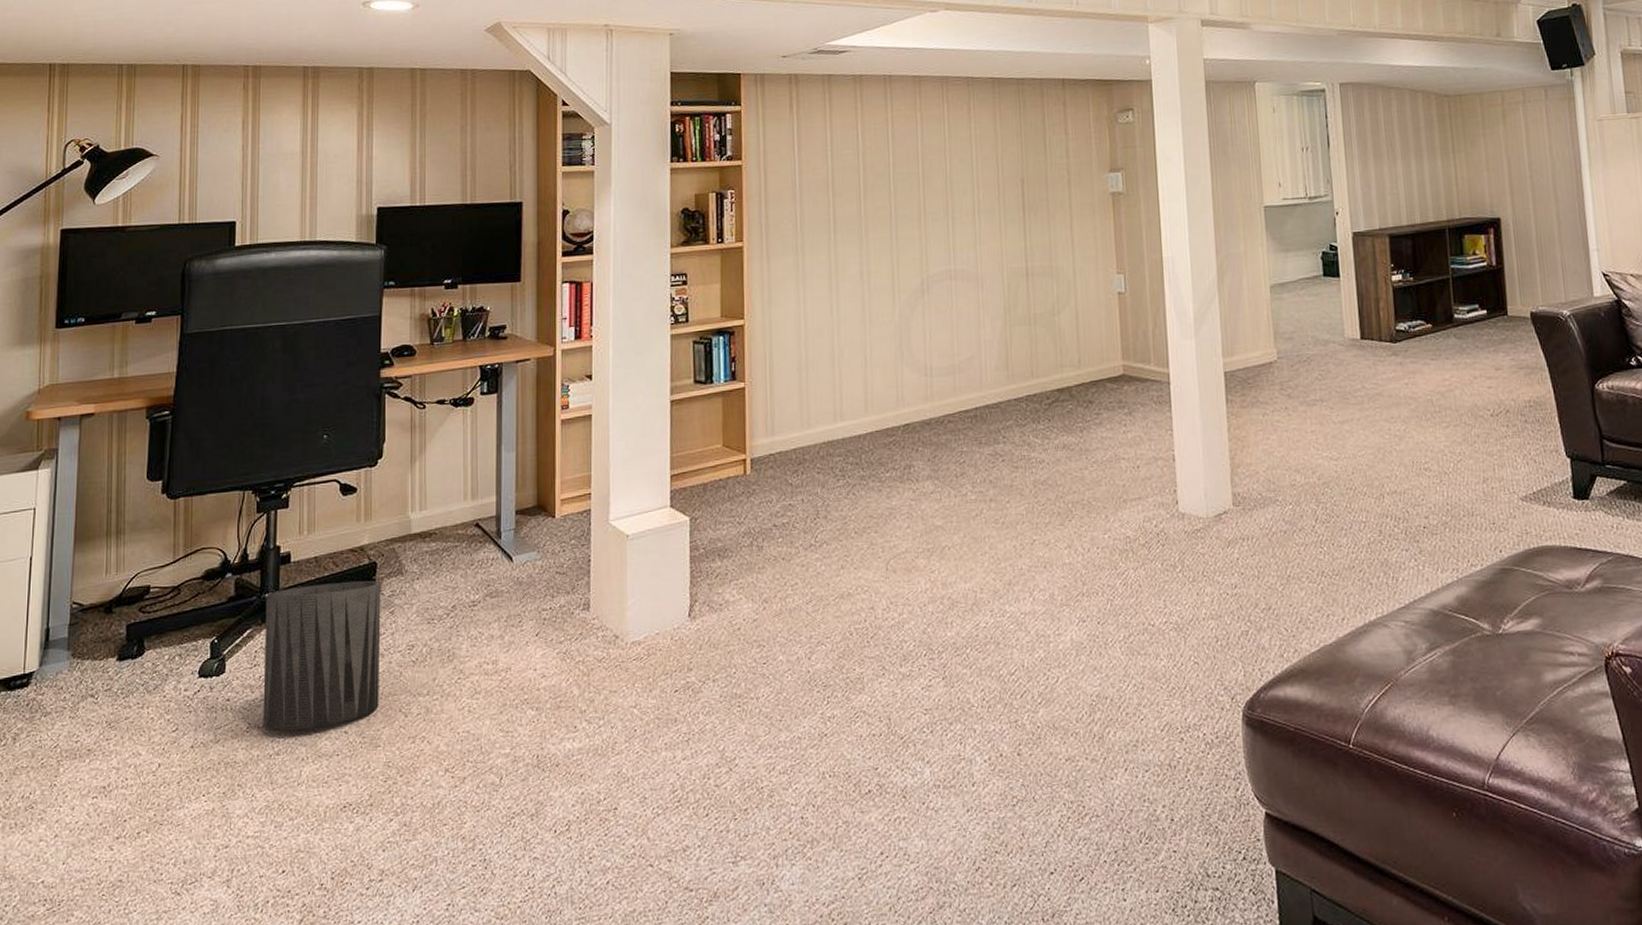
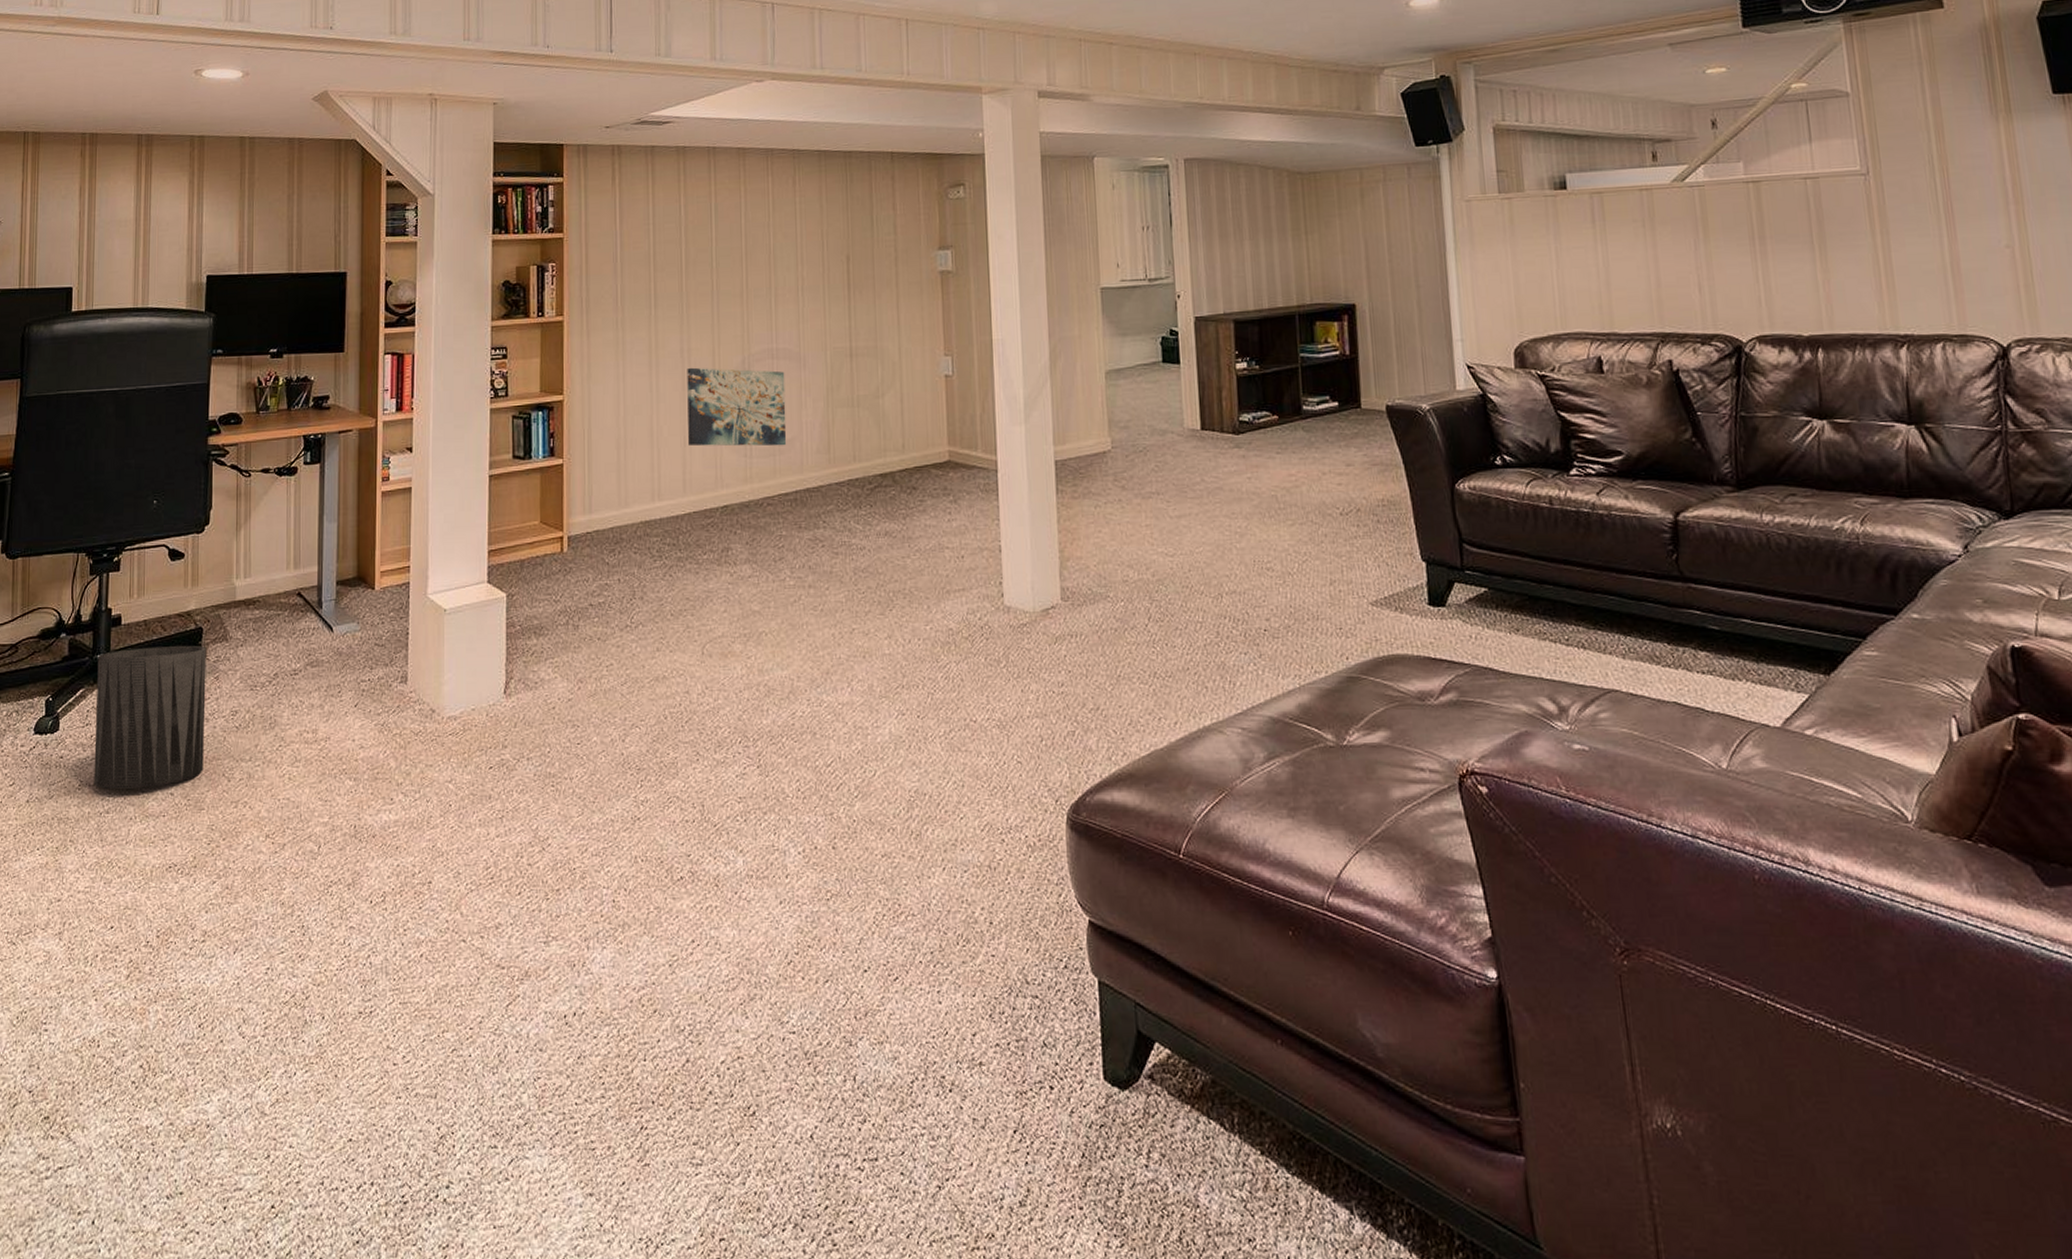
wall art: none [867,289,966,367] -> present [687,367,787,447]

